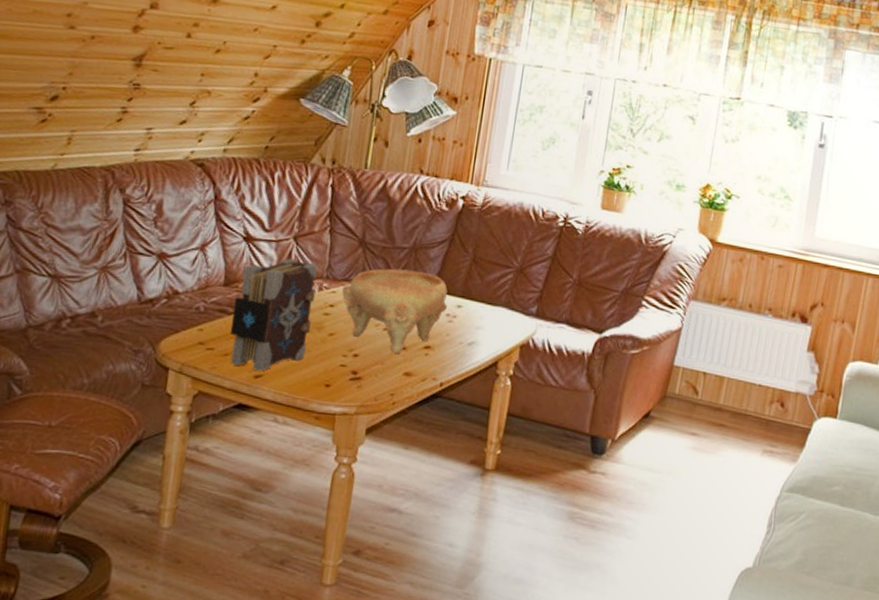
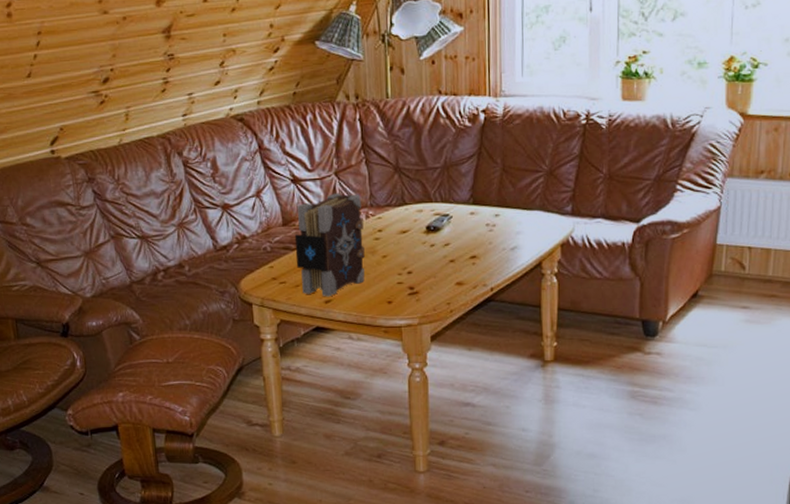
decorative bowl: present [342,268,448,354] -> none [387,187,486,266]

